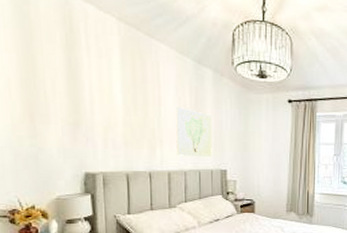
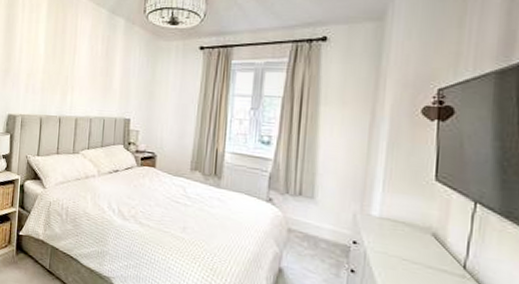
wall art: present [175,106,212,157] -> none [85,54,120,104]

